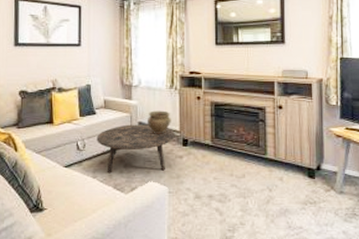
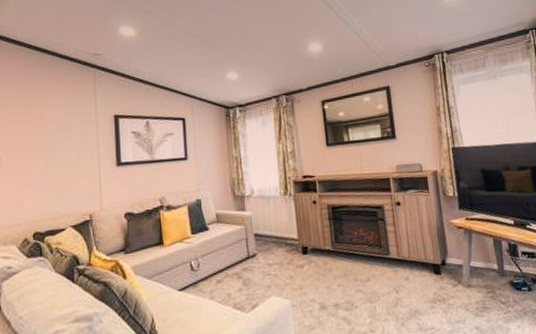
coffee table: present [97,124,175,174] -> none [211,235,294,293]
ceramic pot: present [146,110,171,134] -> none [262,219,289,245]

